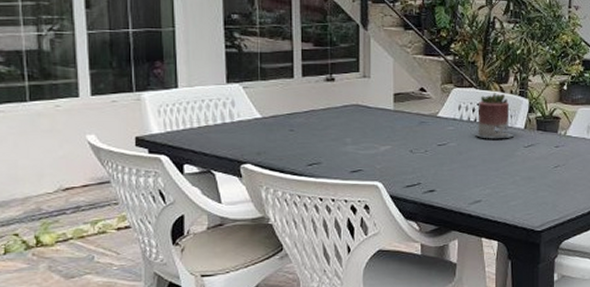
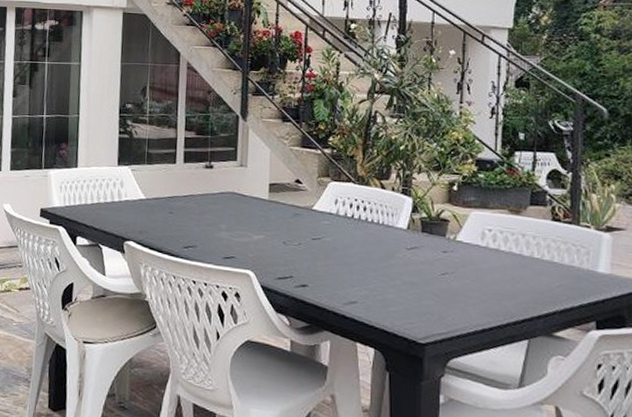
succulent planter: present [475,92,514,139] -> none [352,188,395,238]

